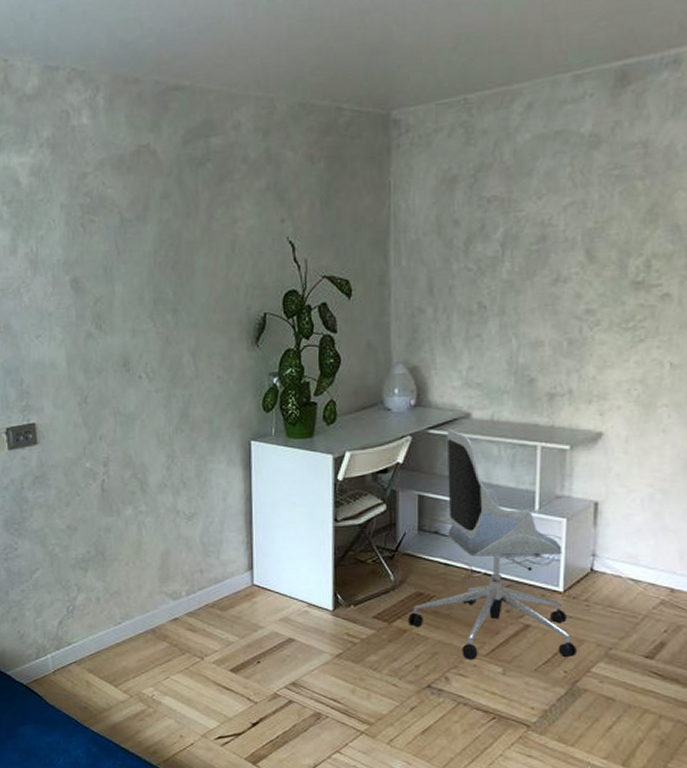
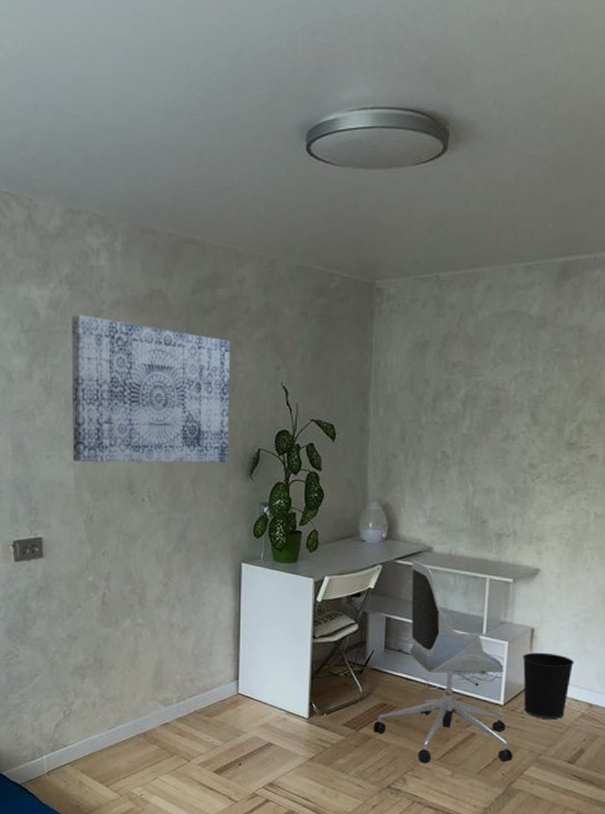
wall art: none [55,180,231,340] -> present [71,315,230,463]
wastebasket: none [585,530,650,607] -> present [523,652,574,719]

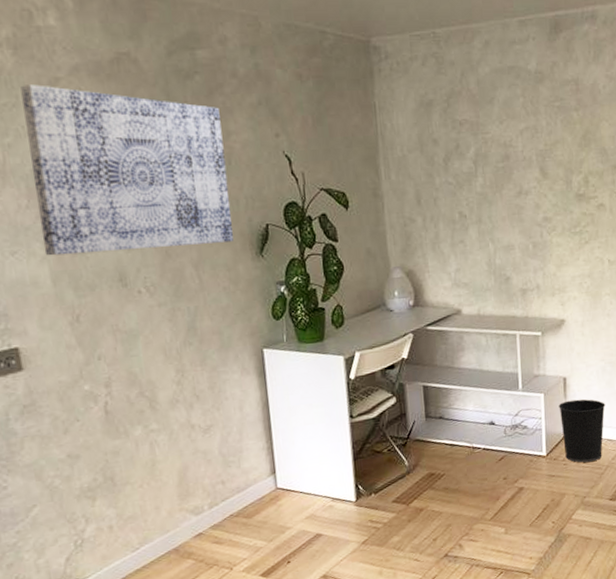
office chair: present [373,560,513,764] -> none [423,324,560,527]

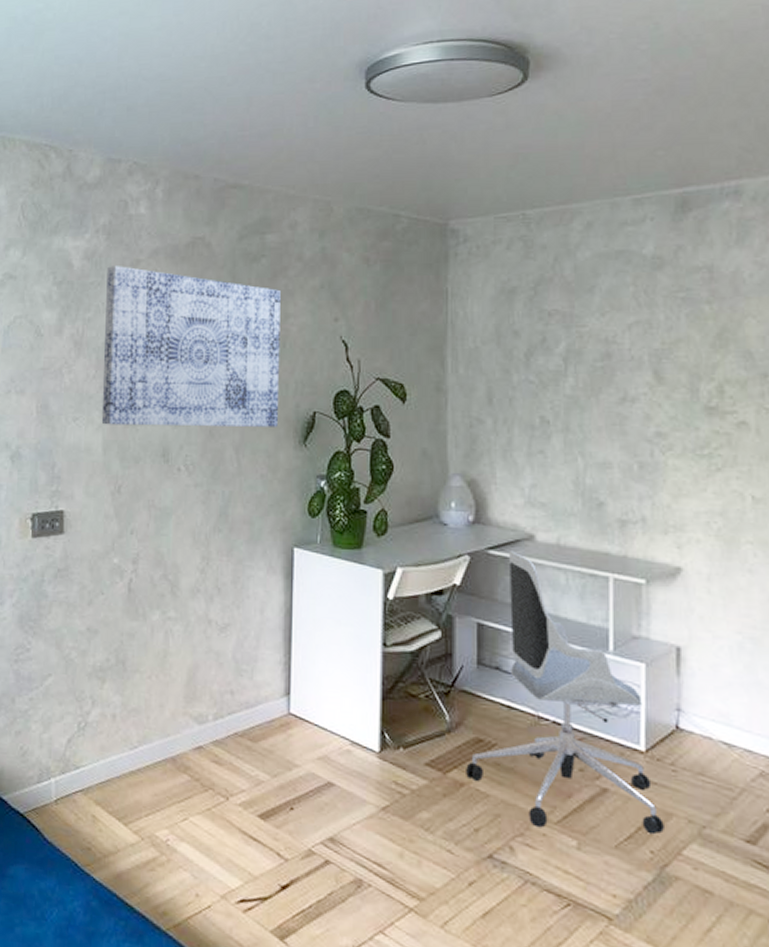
office chair: none [423,324,560,527] -> present [466,551,664,835]
wastebasket: present [558,399,606,463] -> none [667,680,742,777]

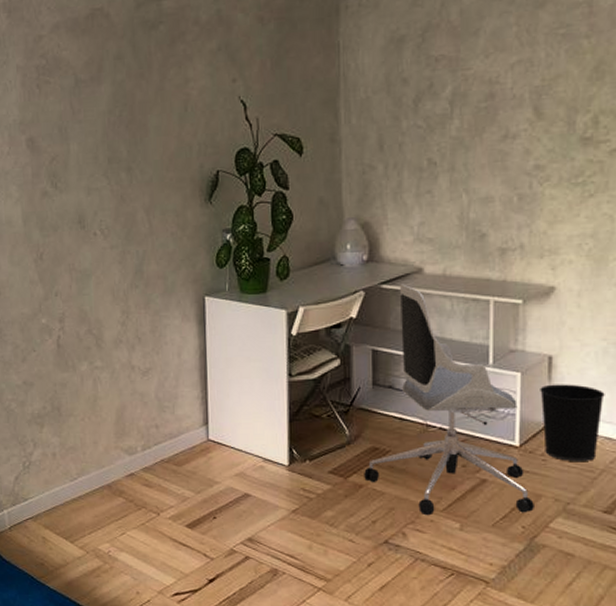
wall art: present [101,266,281,427] -> none [11,43,184,198]
wastebasket: none [667,680,742,777] -> present [540,384,605,461]

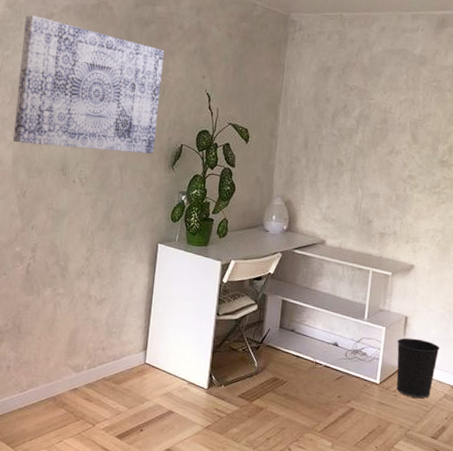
wall art: none [11,43,184,198] -> present [13,15,164,154]
office chair: present [364,284,534,516] -> none [265,251,385,436]

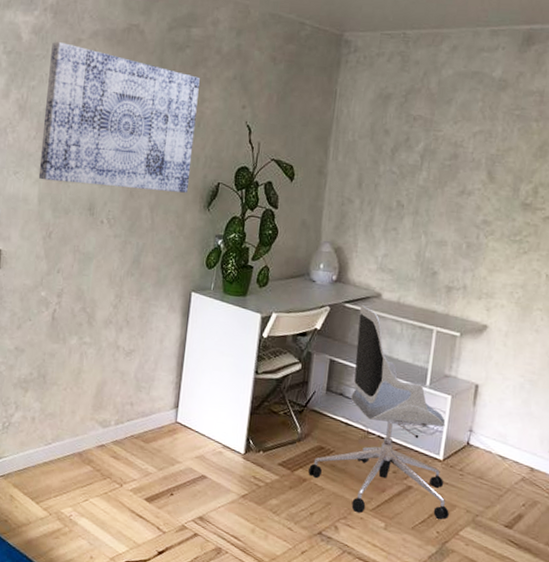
office chair: none [265,251,385,436] -> present [308,305,449,520]
wastebasket: present [396,337,440,398] -> none [463,409,518,480]

